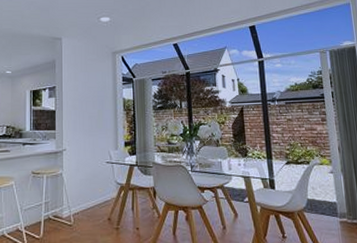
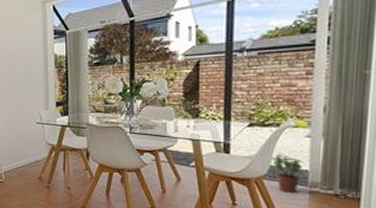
potted plant: none [307,189,332,224] -> present [270,155,304,193]

